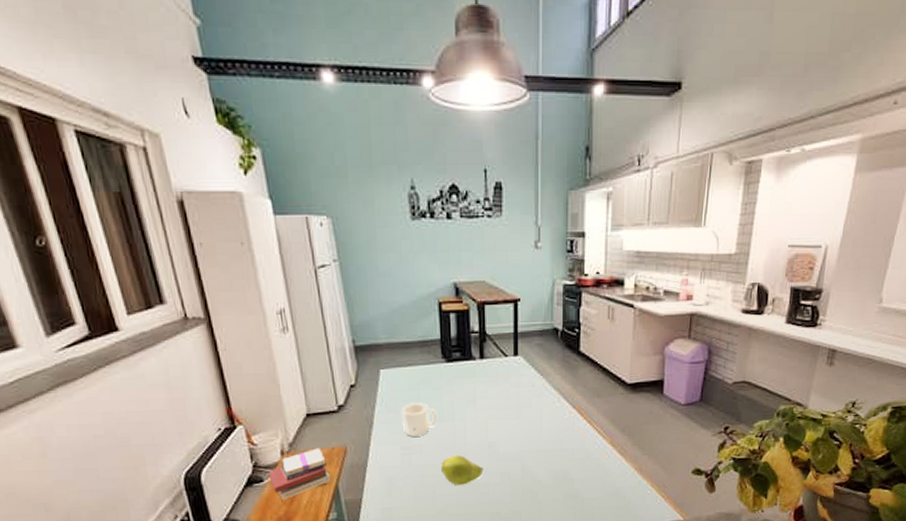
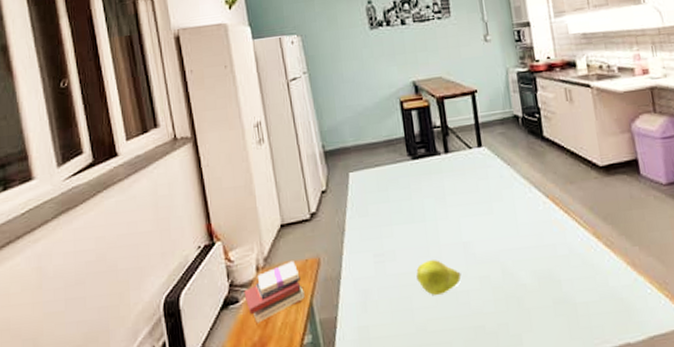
mug: present [401,403,437,437] -> none [371,204,408,242]

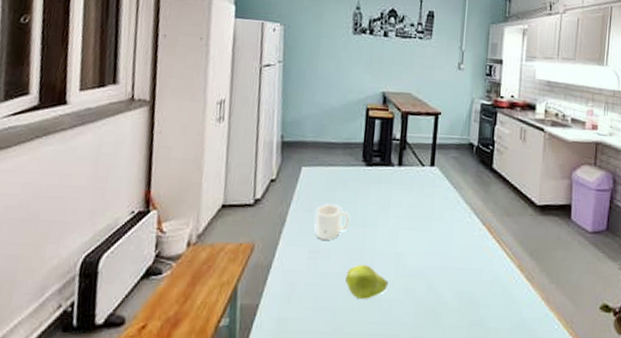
books: present [244,261,305,324] -> none [168,242,232,299]
mug: none [371,204,408,242] -> present [314,204,350,240]

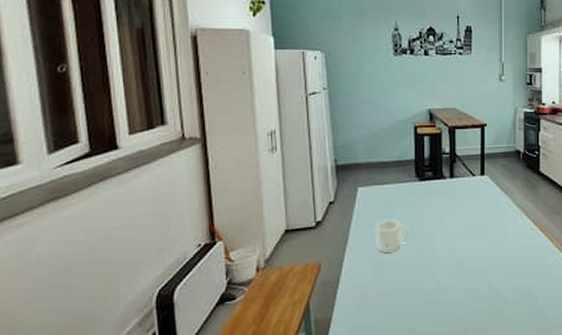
fruit: present [345,265,389,299] -> none [411,272,451,303]

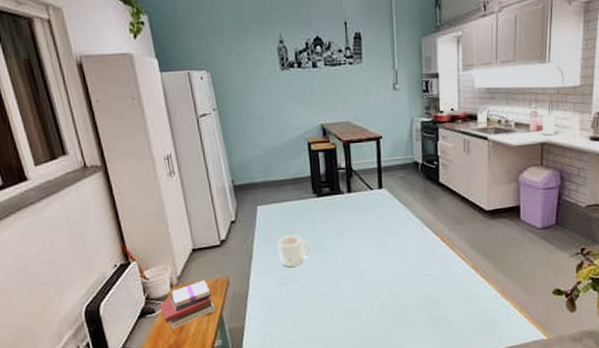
books: none [241,264,302,320] -> present [159,280,215,330]

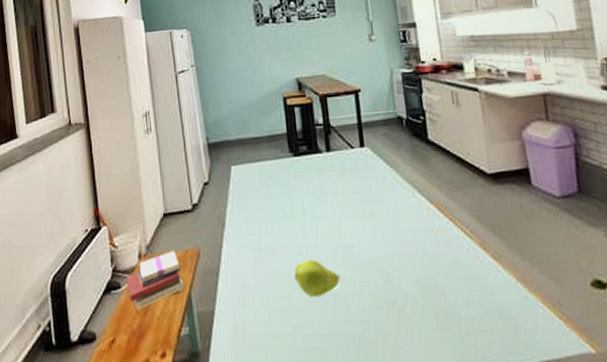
mug: present [277,235,310,267] -> none [252,200,288,238]
fruit: none [316,283,355,311] -> present [294,260,340,296]

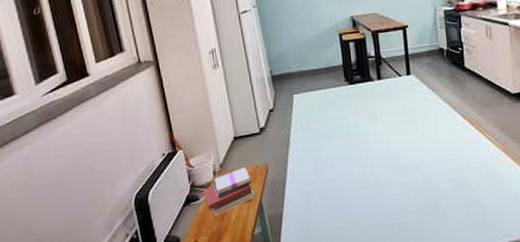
fruit: present [294,260,340,296] -> none [350,168,389,197]

